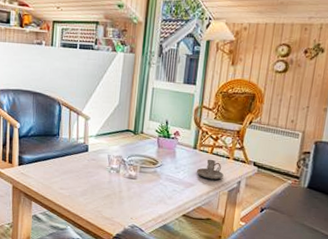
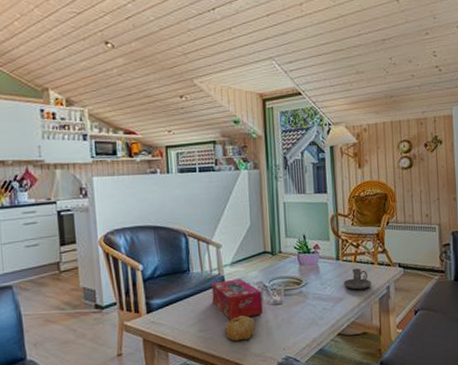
tissue box: none [75,149,119,185] -> present [211,278,263,321]
fruit: none [82,182,110,204] -> present [225,315,256,341]

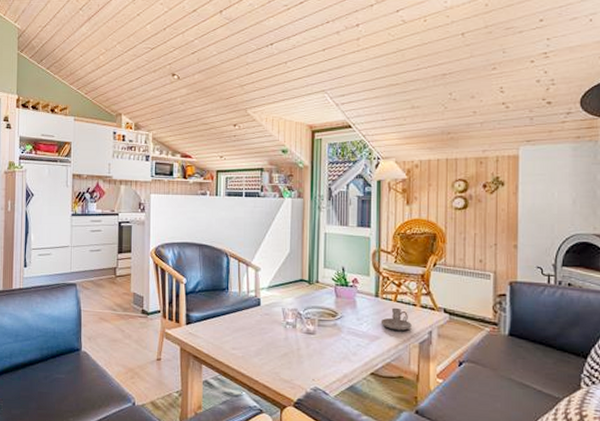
tissue box: present [211,278,263,321] -> none [247,303,295,343]
fruit: present [225,315,256,341] -> none [256,340,287,365]

